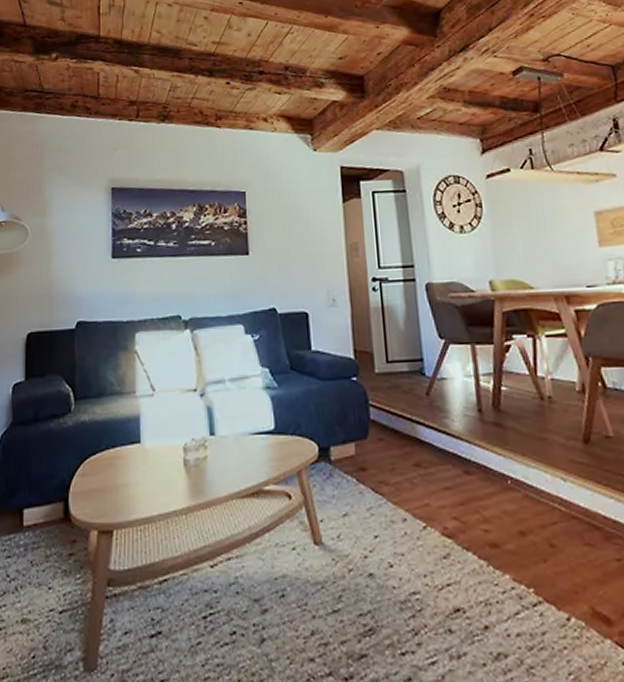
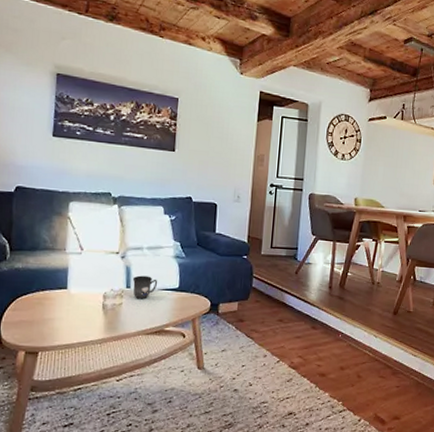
mug: none [216,416,248,450] -> present [132,275,158,300]

